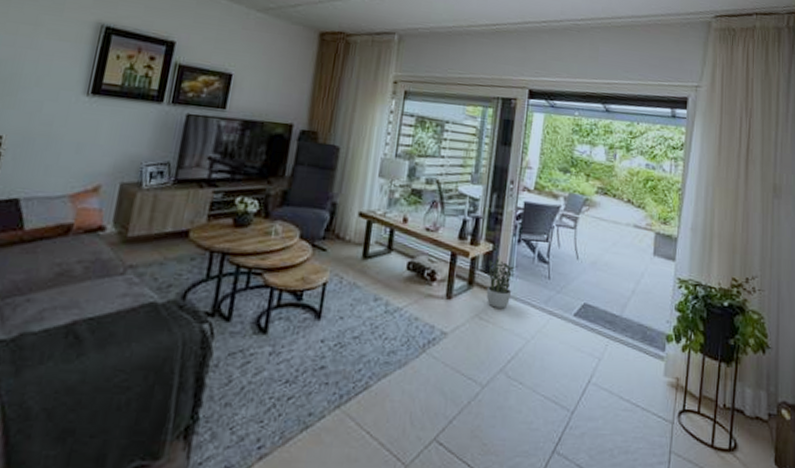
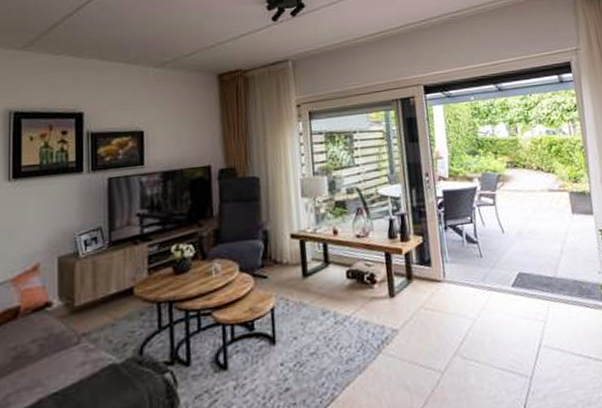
potted plant: present [486,258,518,309] -> none [419,249,450,296]

